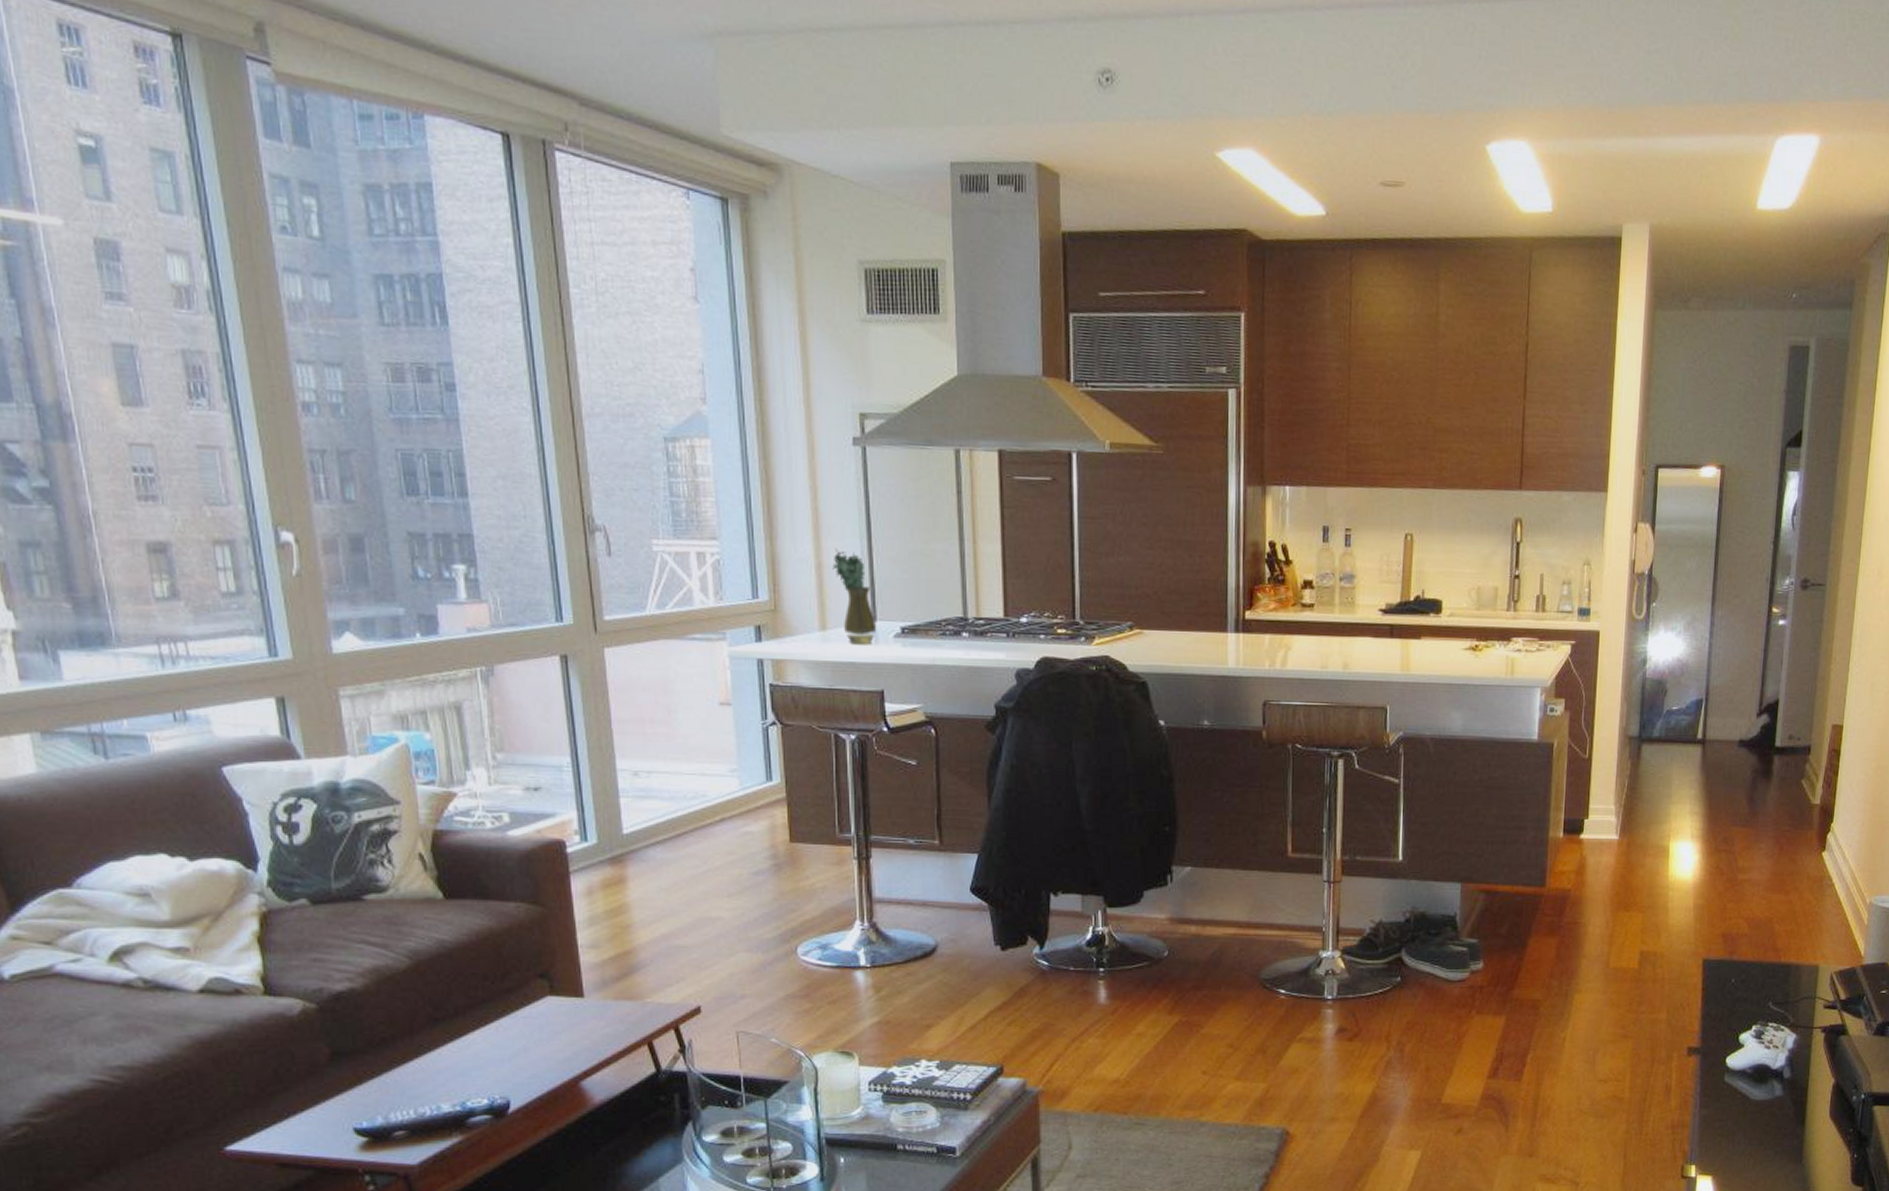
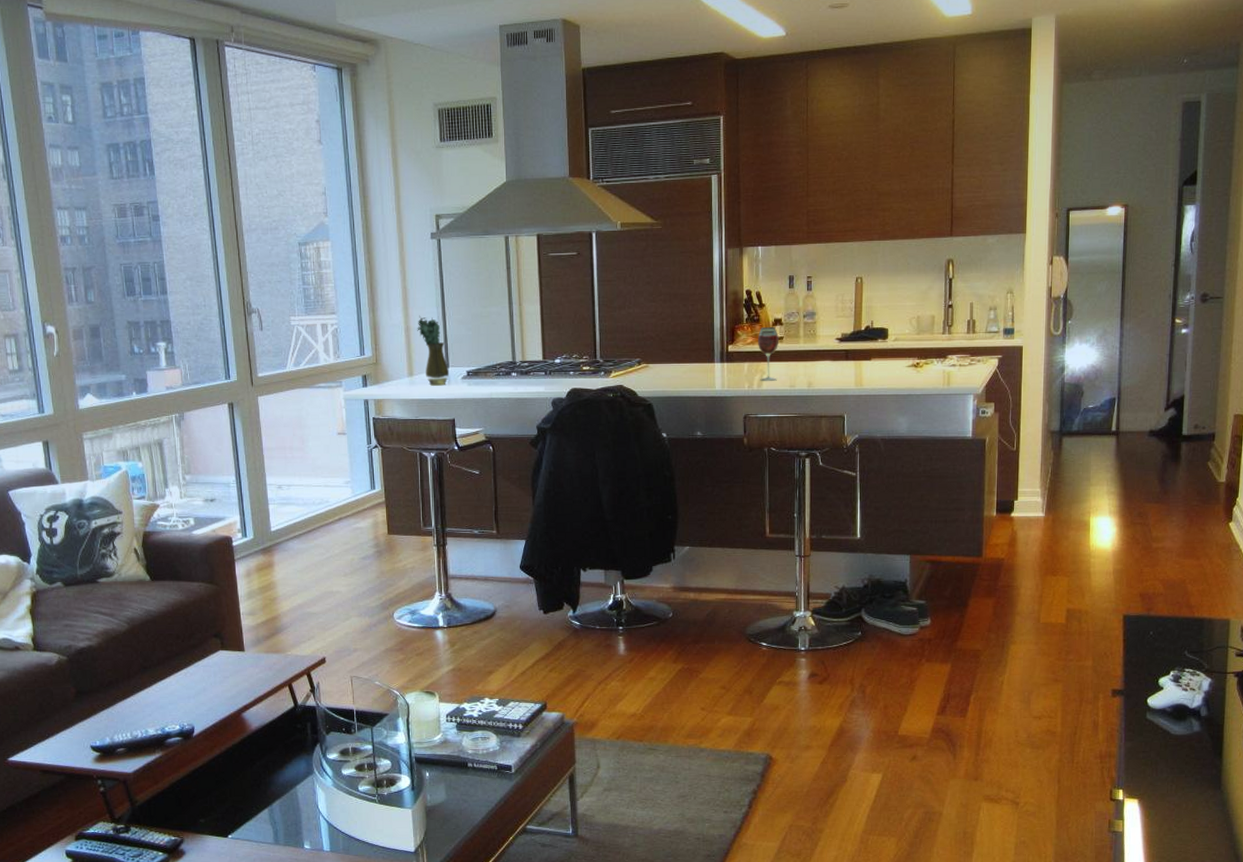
wineglass: none [1282,589,1308,661] -> present [758,326,778,382]

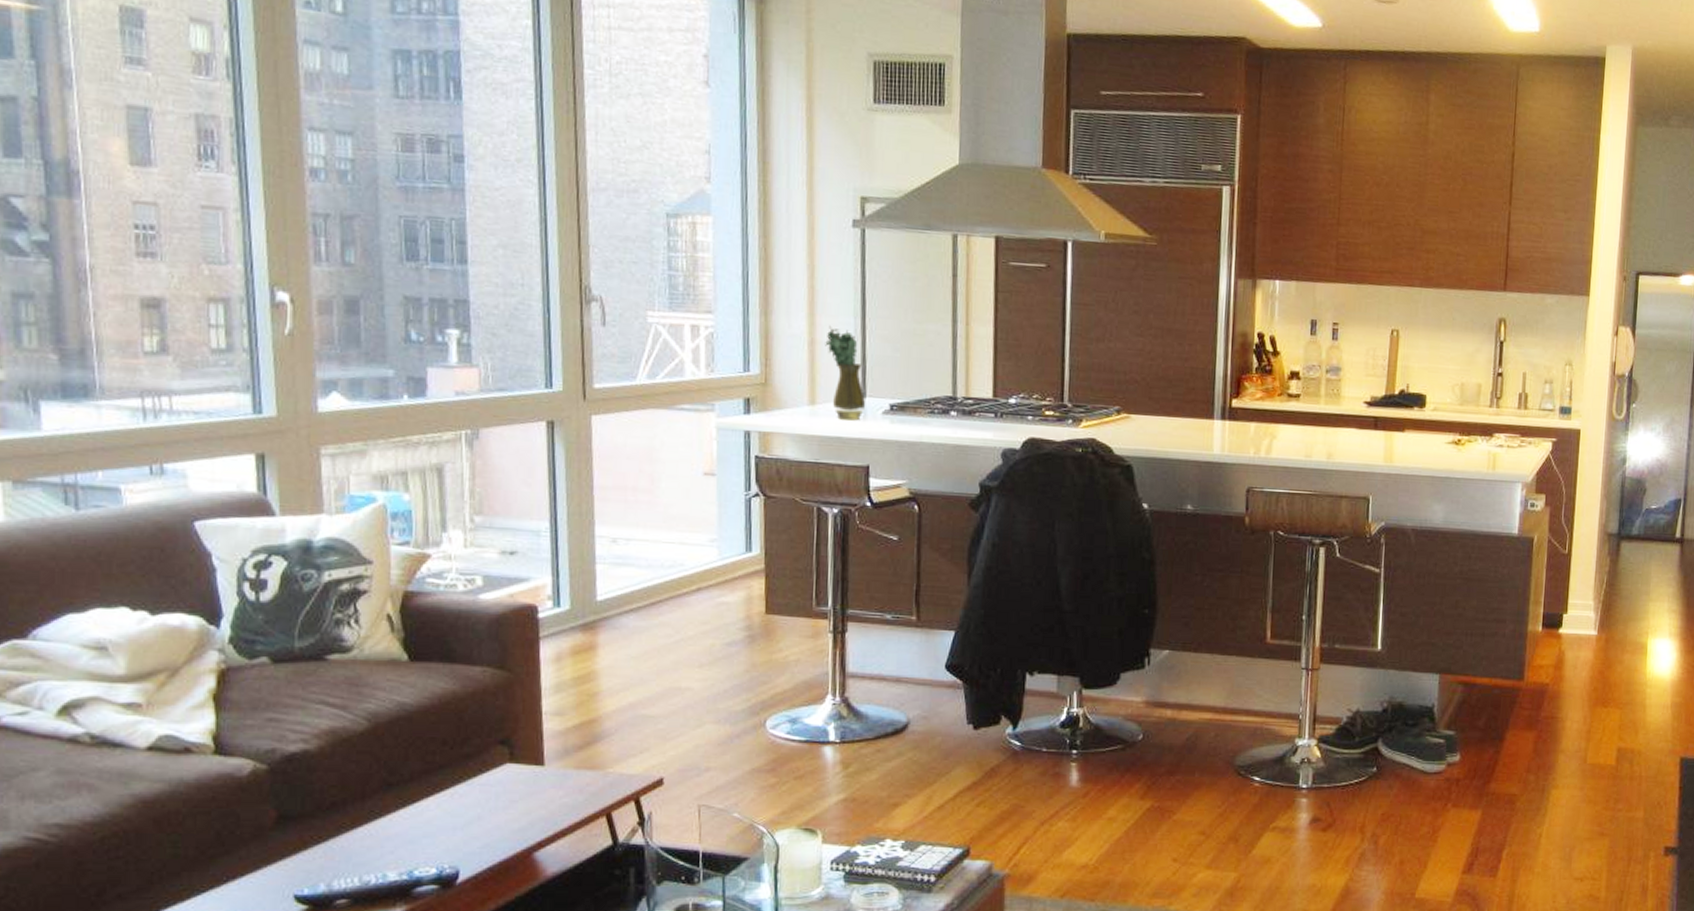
wineglass: present [758,326,778,382] -> none [1269,380,1295,449]

